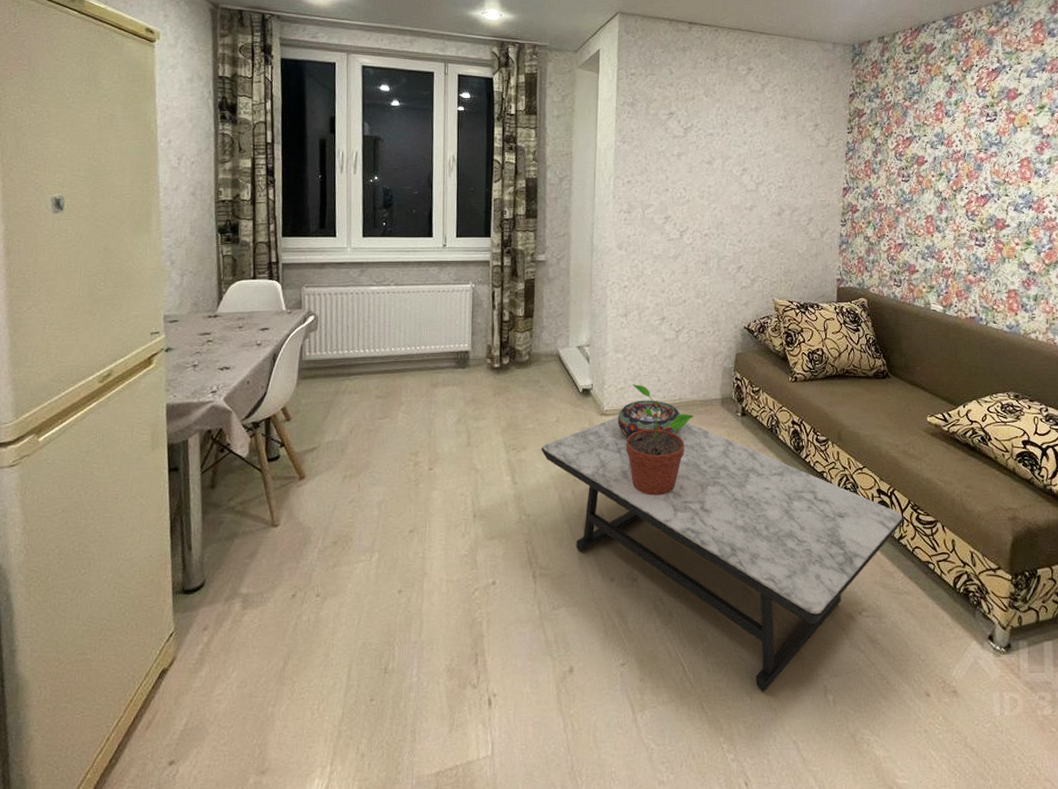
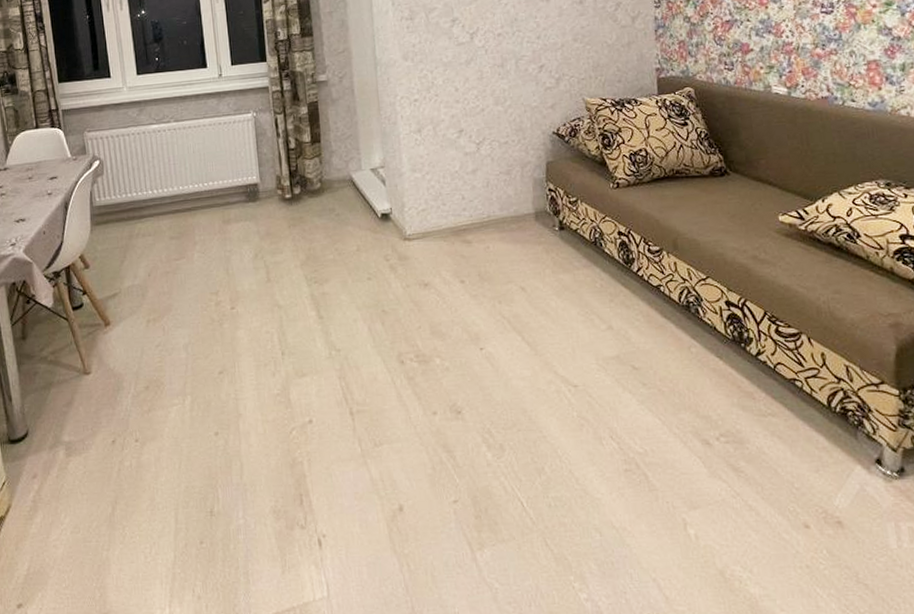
coffee table: present [541,417,904,692] -> none [344,240,761,527]
decorative bowl: present [617,400,682,437] -> none [422,220,494,262]
potted plant: present [625,384,694,496] -> none [434,204,506,323]

